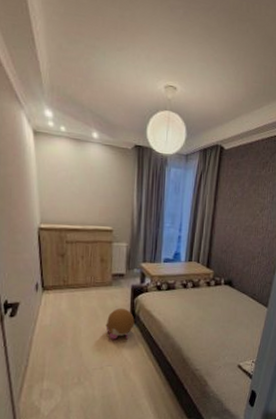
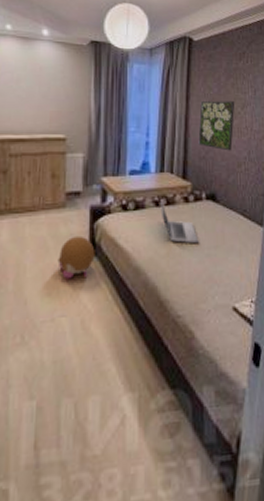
laptop: none [187,284,216,318] -> present [160,201,199,244]
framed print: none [222,203,255,247] -> present [198,100,235,151]

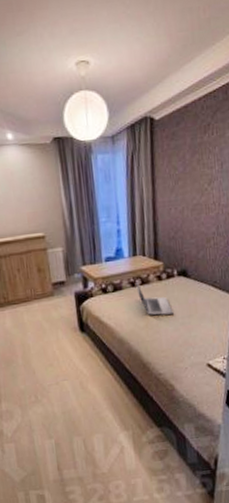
plush toy: present [58,235,95,279] -> none [54,317,85,353]
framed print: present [198,100,235,151] -> none [166,178,202,229]

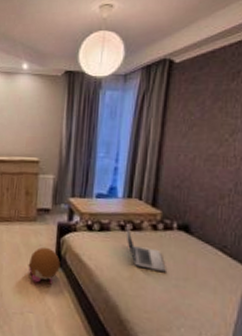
plush toy: none [54,317,85,353] -> present [28,247,61,284]

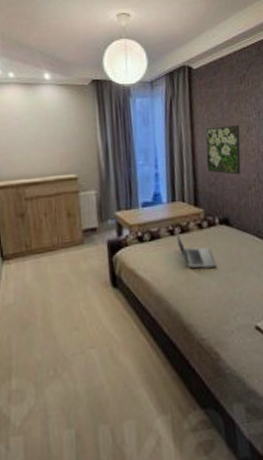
plush toy: present [28,247,61,284] -> none [81,270,117,313]
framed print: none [173,126,222,182] -> present [205,125,241,175]

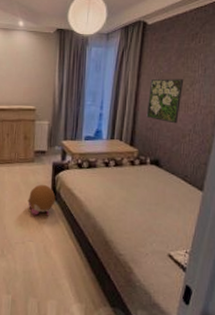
plush toy: none [81,270,117,313] -> present [27,184,56,215]
laptop: present [175,230,216,269] -> none [109,163,142,200]

